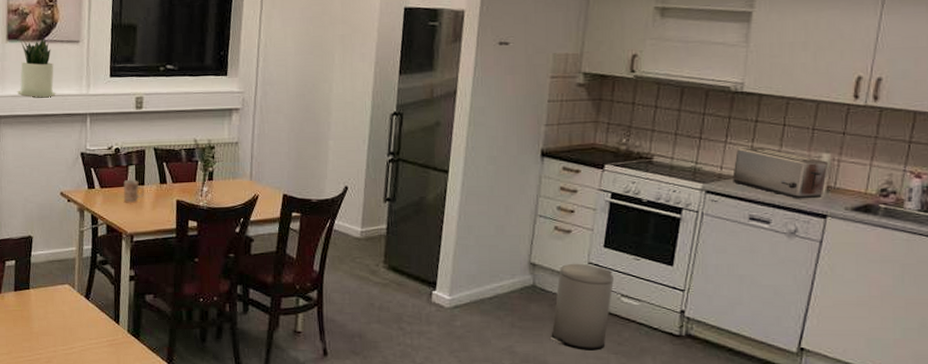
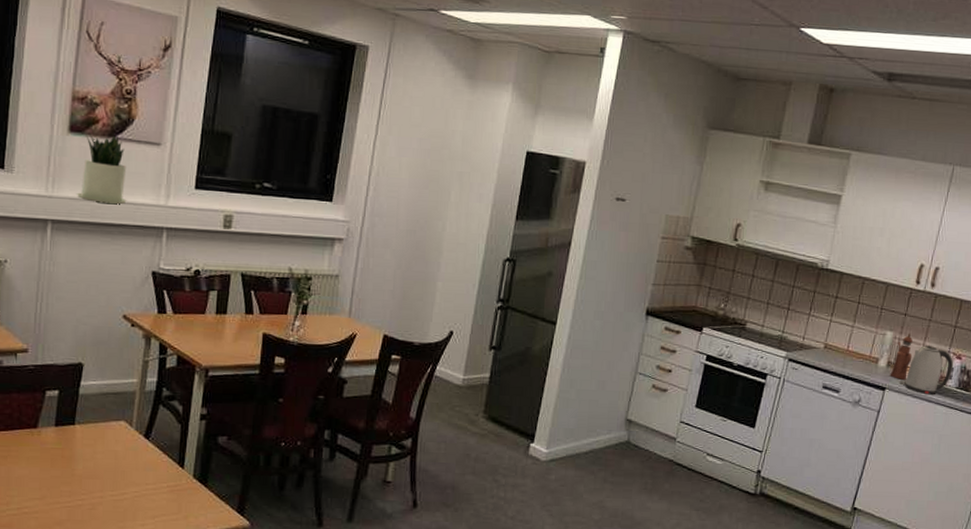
mug: present [123,180,145,203] -> none [200,307,227,333]
pedal bin: present [550,263,614,351] -> none [638,421,702,507]
toaster: present [732,147,829,199] -> none [812,321,891,372]
coffeepot: none [831,154,858,205] -> present [890,334,913,380]
kettle: none [850,166,912,221] -> present [904,346,954,396]

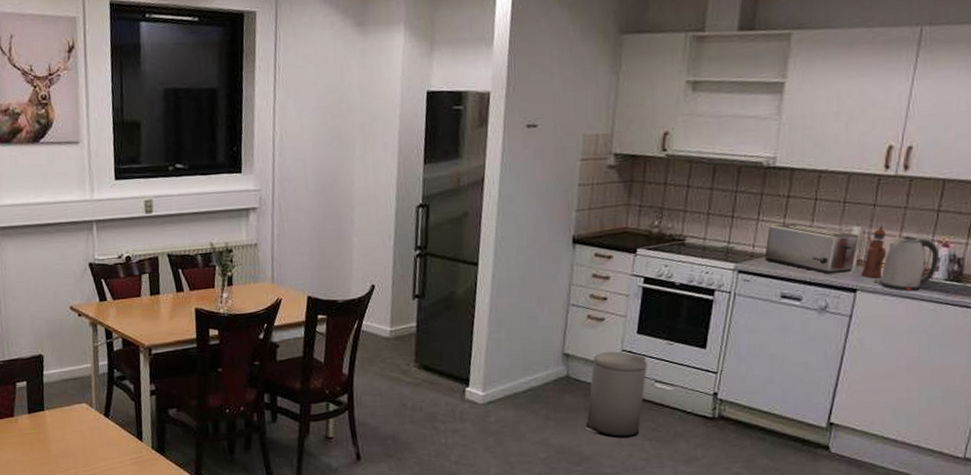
planter: present [76,132,127,205] -> none [13,140,58,206]
pedal bin: none [638,421,702,507] -> present [584,351,647,439]
toaster: none [812,321,891,372] -> present [765,223,859,275]

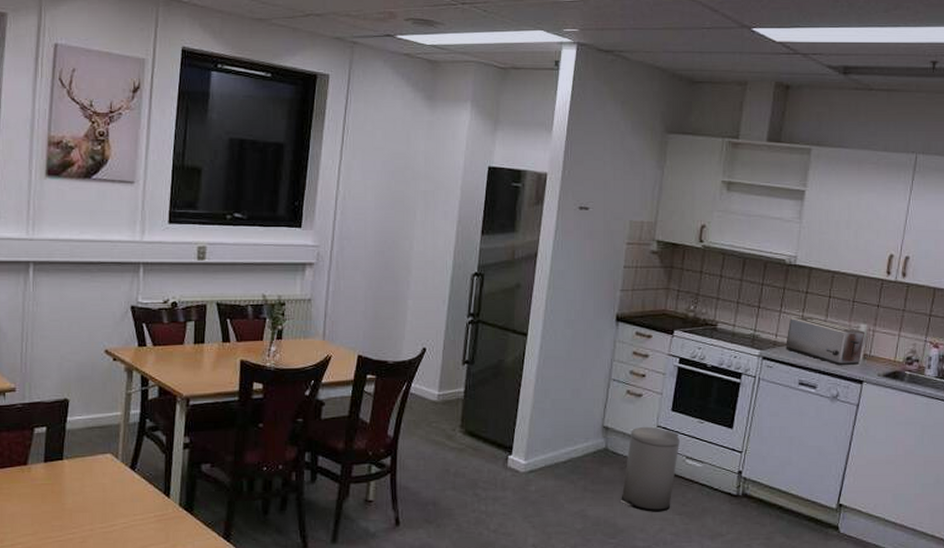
coffeepot: present [861,226,887,278] -> none [867,325,888,372]
kettle: present [880,236,940,292] -> none [882,336,931,386]

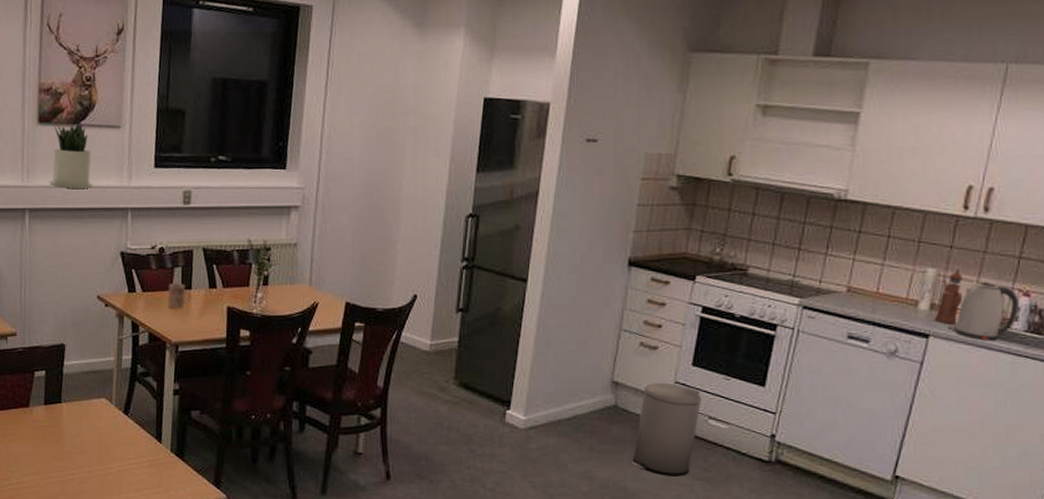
planter: none [55,175,104,243] -> present [48,121,94,190]
mug: none [179,337,205,363] -> present [167,283,192,309]
toaster: present [786,317,865,366] -> none [832,260,934,317]
coffeepot: none [867,325,888,372] -> present [934,270,963,324]
kettle: none [882,336,931,386] -> present [954,282,1020,342]

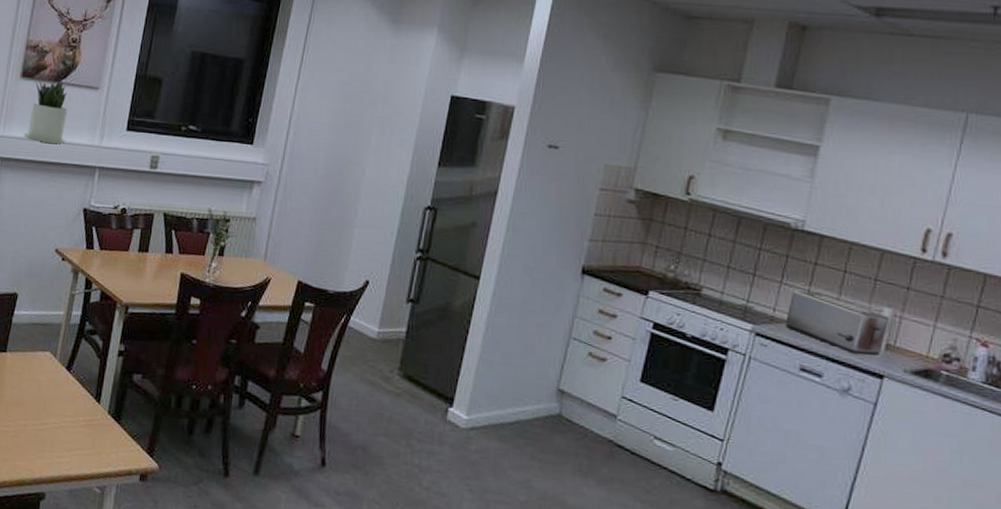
mug: present [167,283,192,309] -> none [123,244,148,271]
pedal bin: present [631,382,701,477] -> none [571,395,648,497]
toaster: none [832,260,934,317] -> present [785,290,890,356]
coffeepot: present [934,270,963,324] -> none [889,312,920,368]
kettle: present [954,282,1020,342] -> none [909,327,978,390]

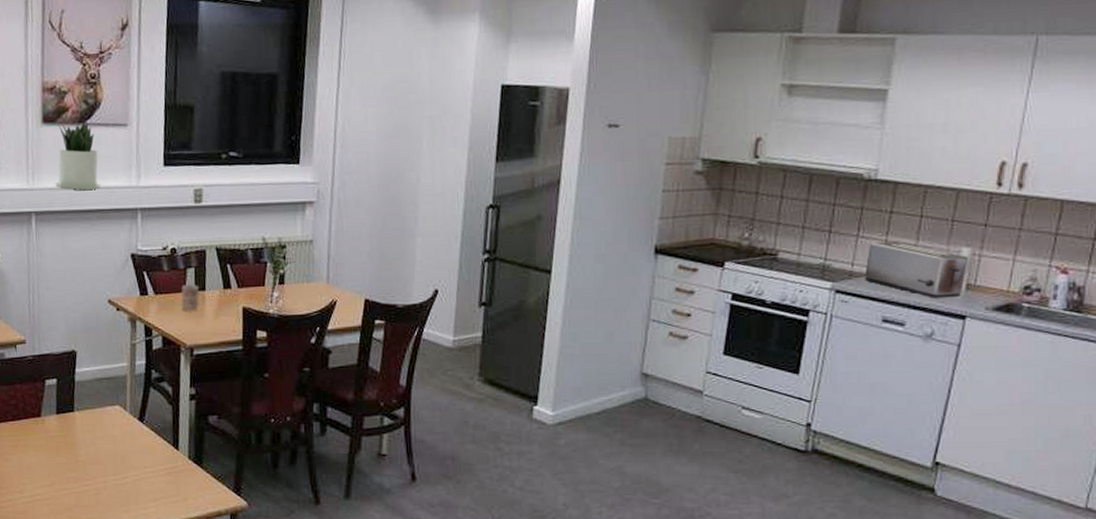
mug: none [123,244,148,271] -> present [181,285,206,311]

